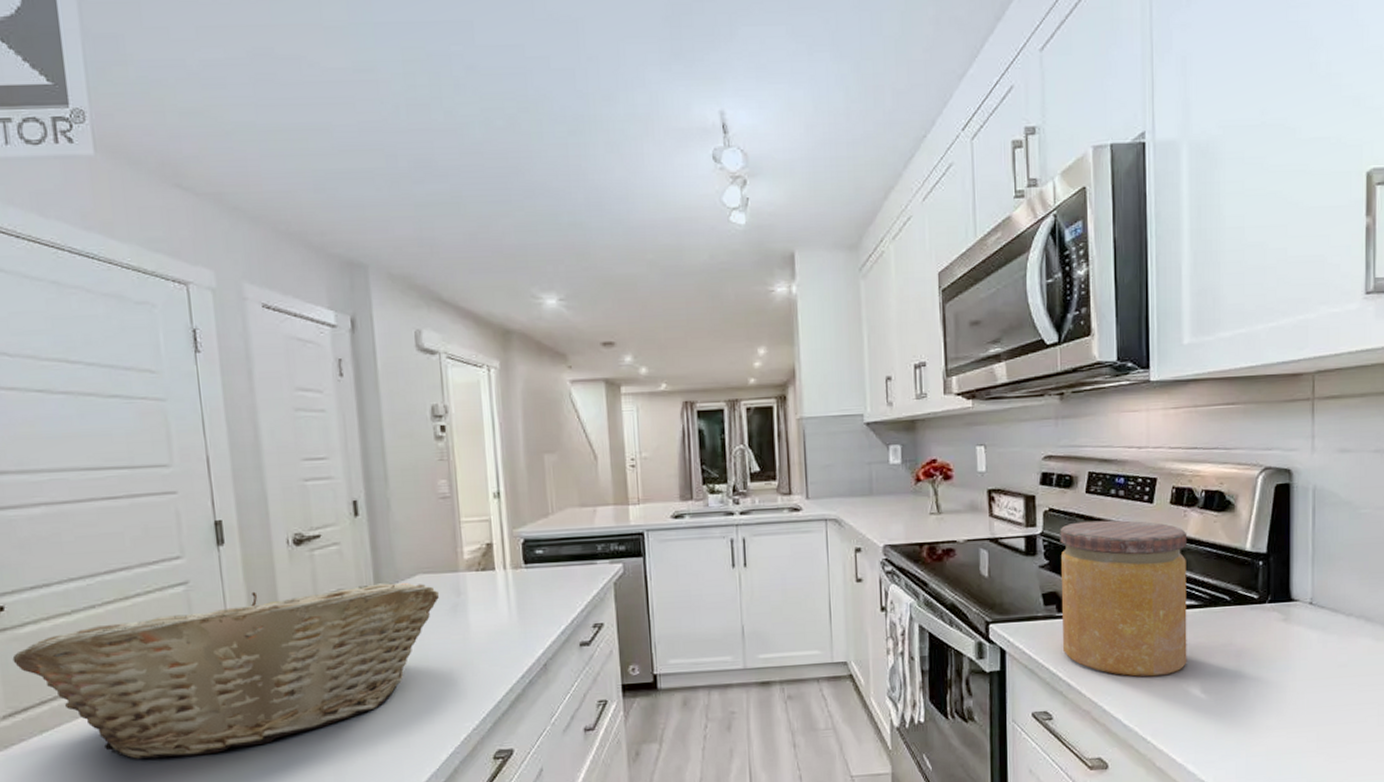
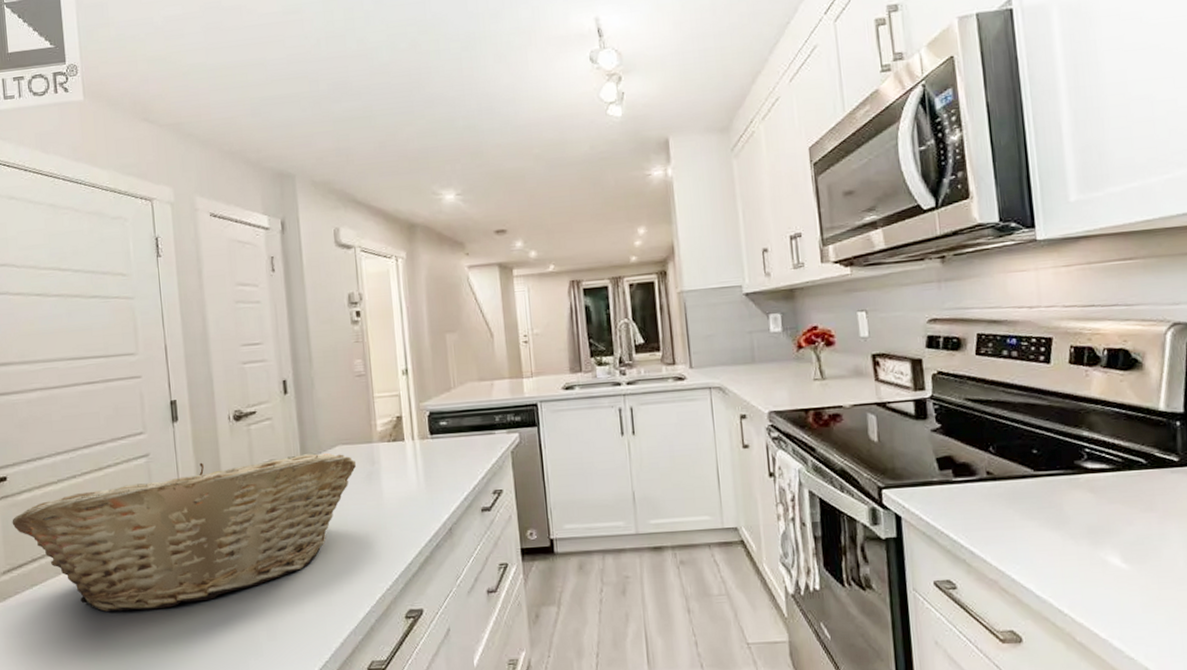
jar: present [1060,520,1187,677] -> none [950,381,1103,545]

